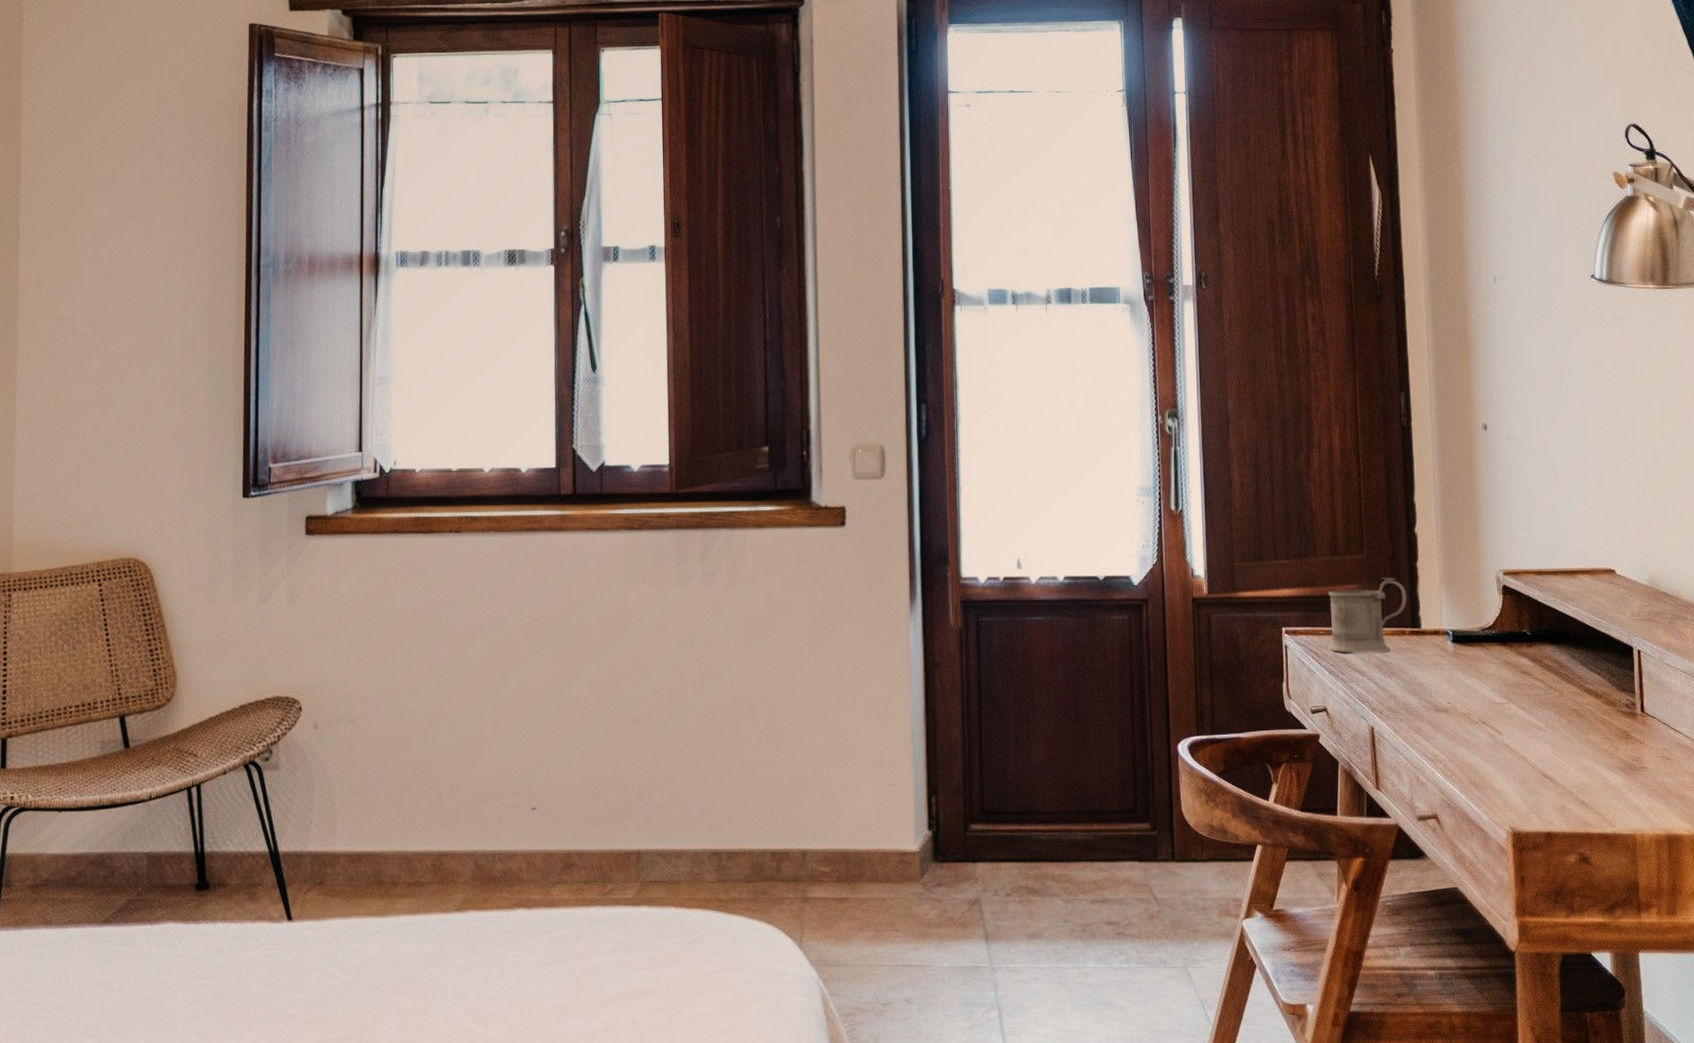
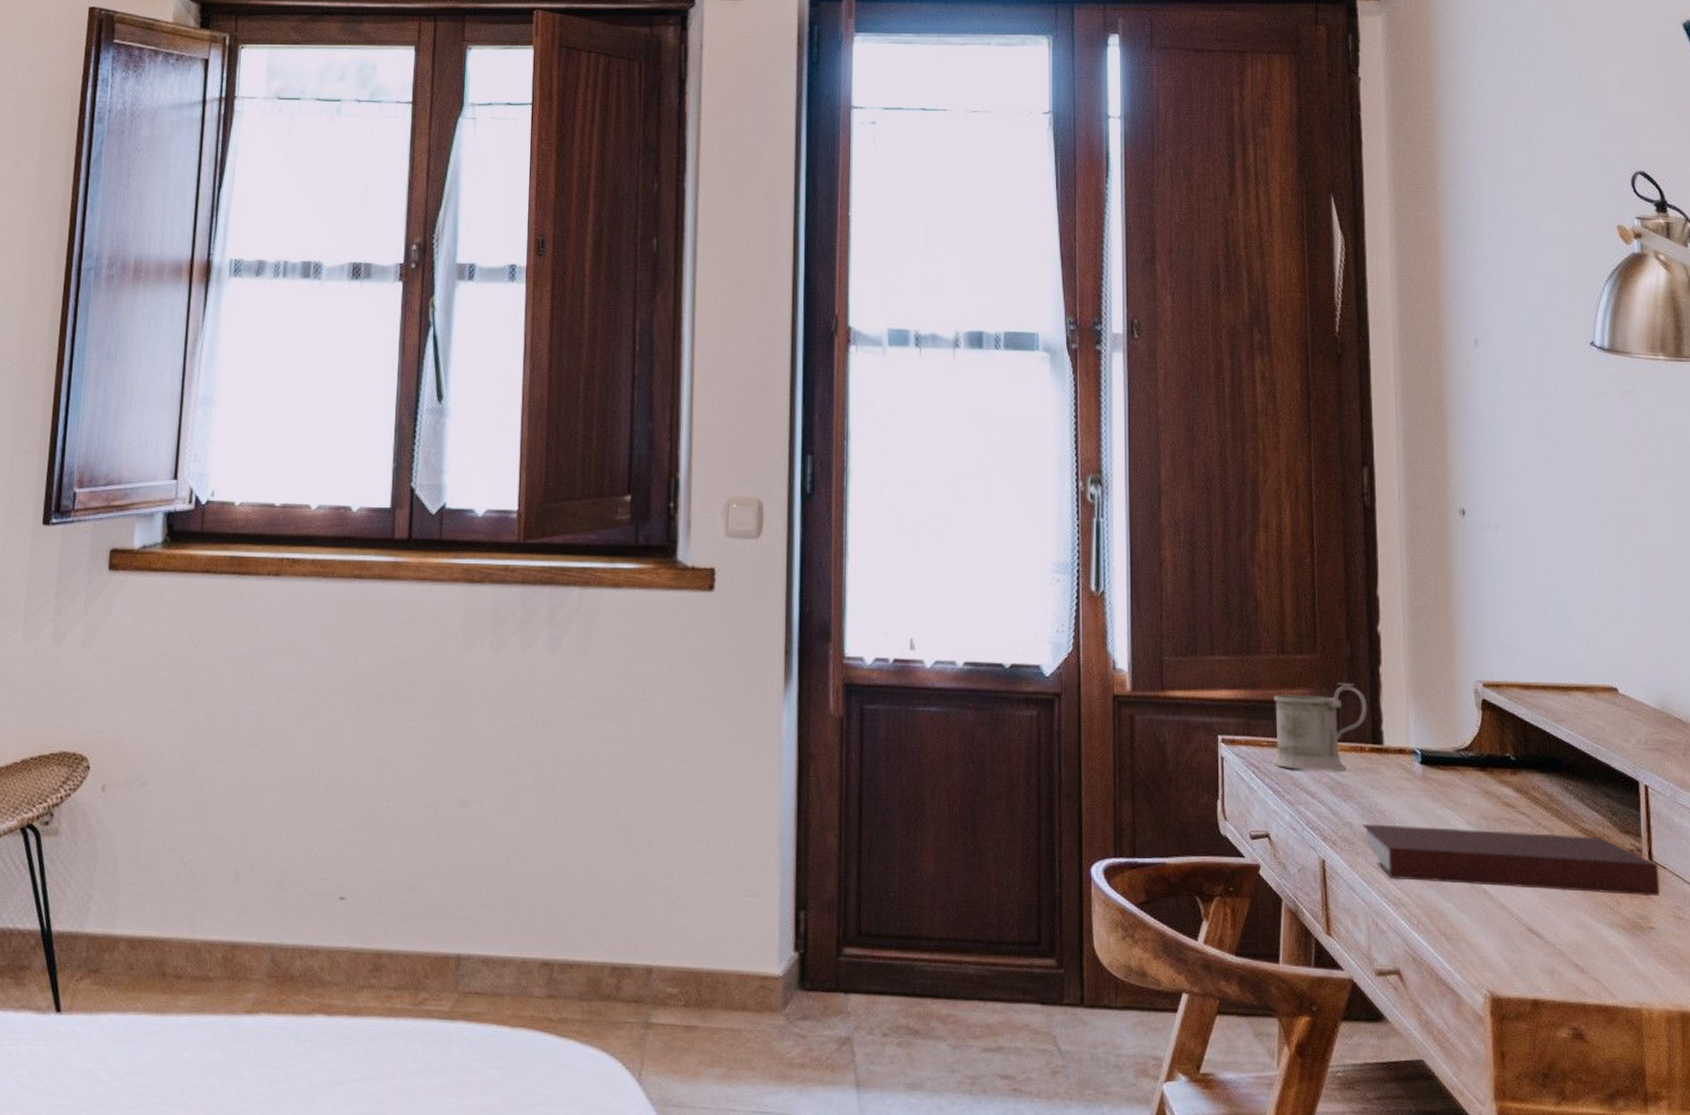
notebook: none [1404,694,1651,742] -> present [1362,823,1660,897]

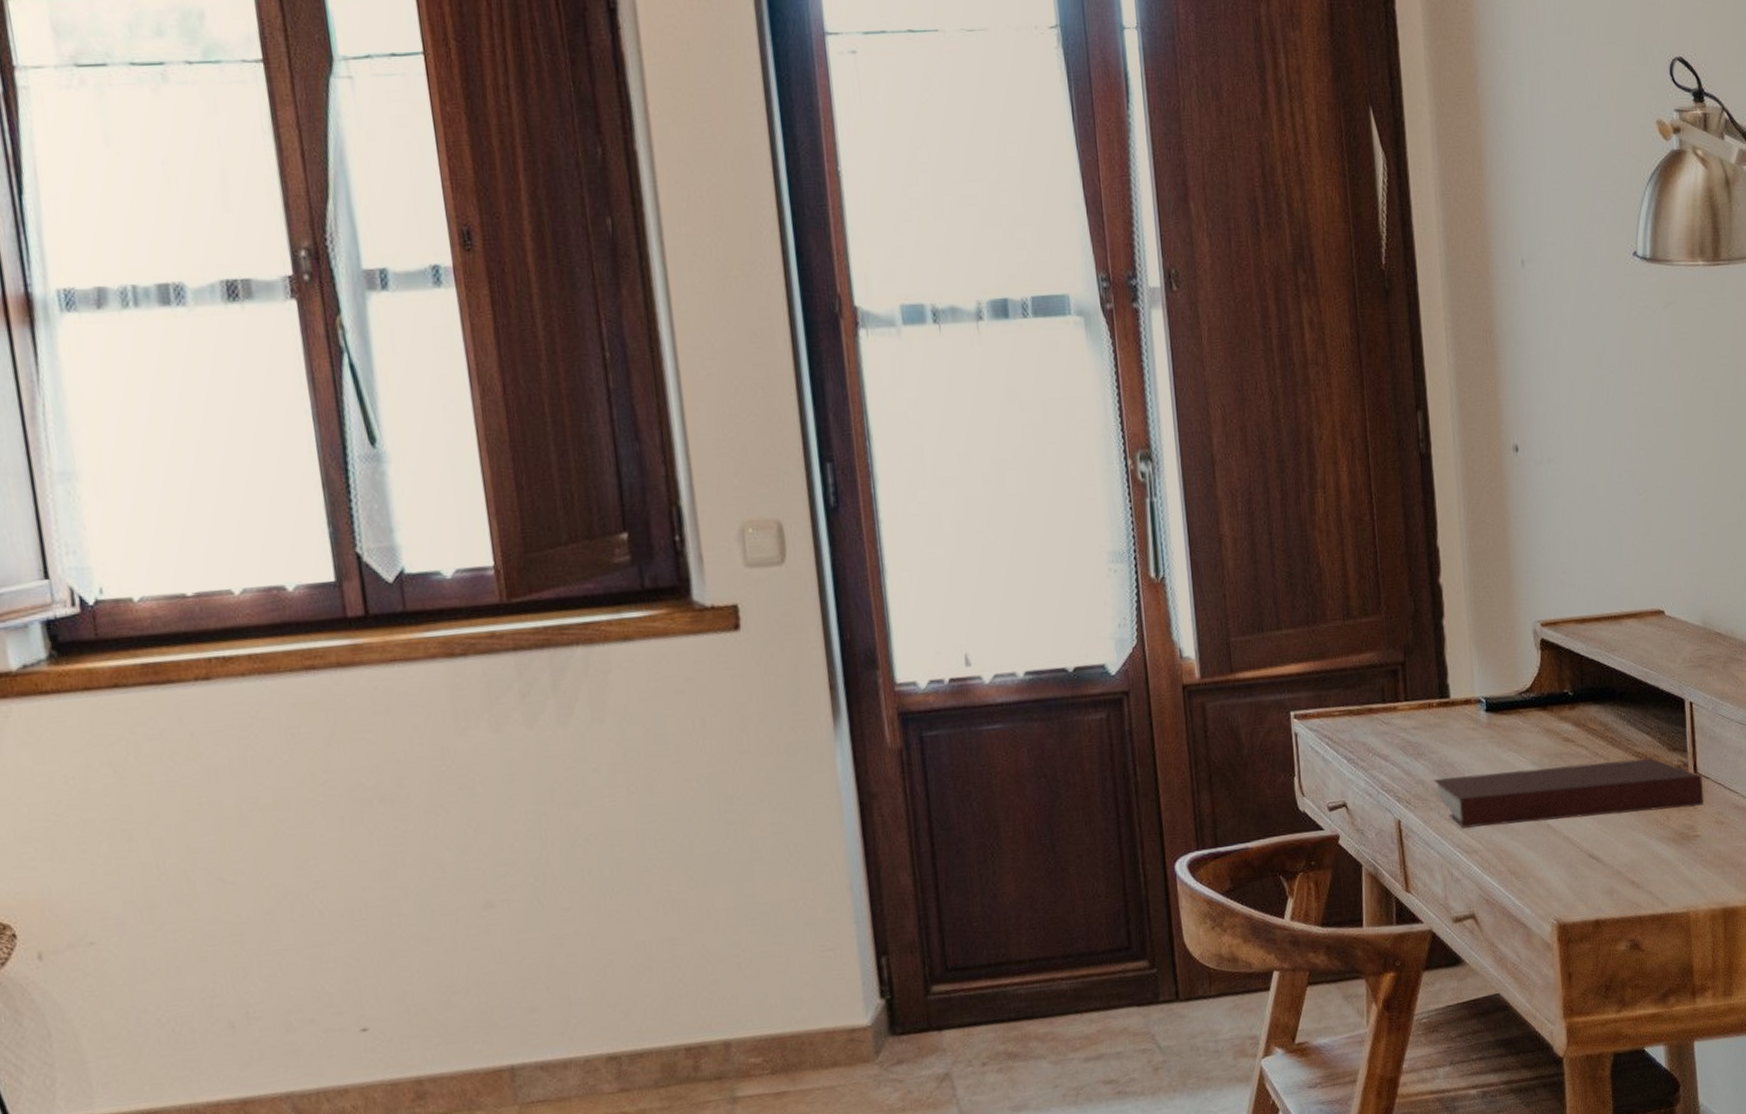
mug: present [1271,682,1368,771] -> none [1342,640,1433,735]

